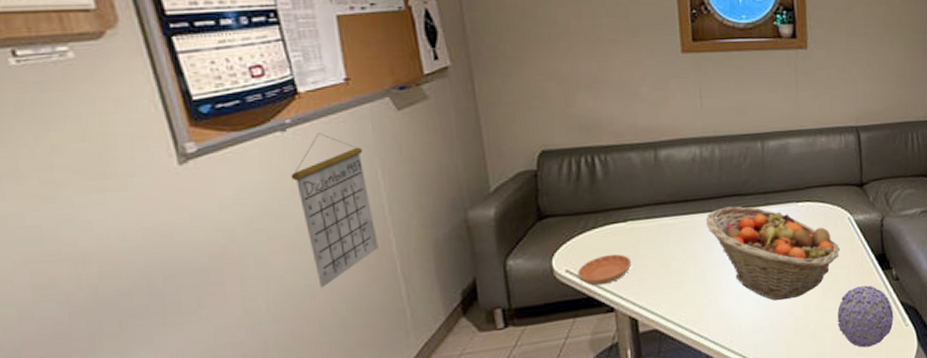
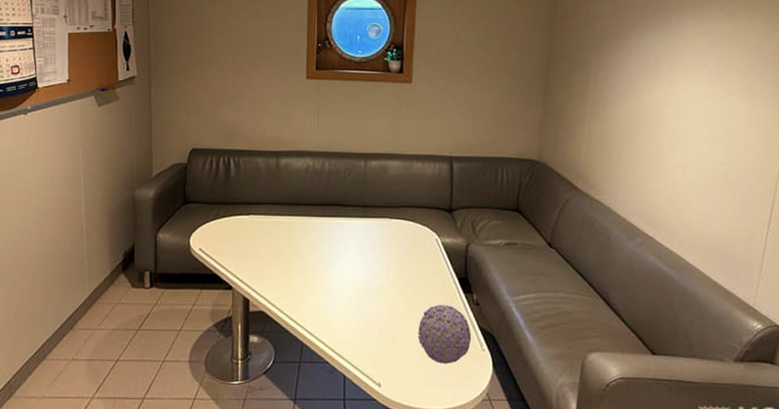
calendar: present [290,133,379,288] -> none [25,118,74,234]
saucer: present [578,254,631,286] -> none [208,240,249,266]
fruit basket: present [705,206,840,301] -> none [312,214,426,305]

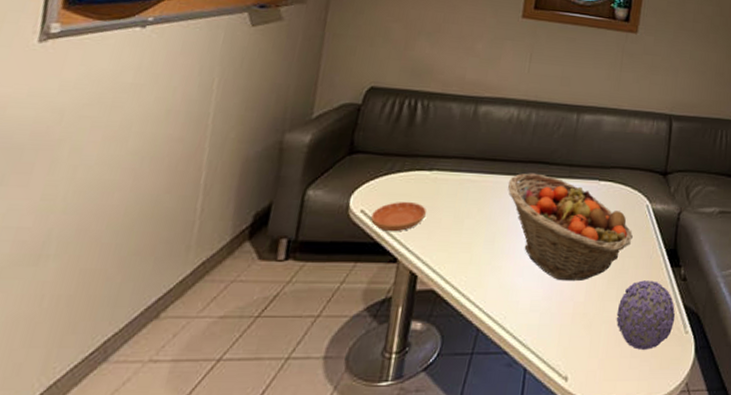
saucer: none [208,240,249,266] -> present [371,201,426,232]
fruit basket: none [312,214,426,305] -> present [508,173,633,282]

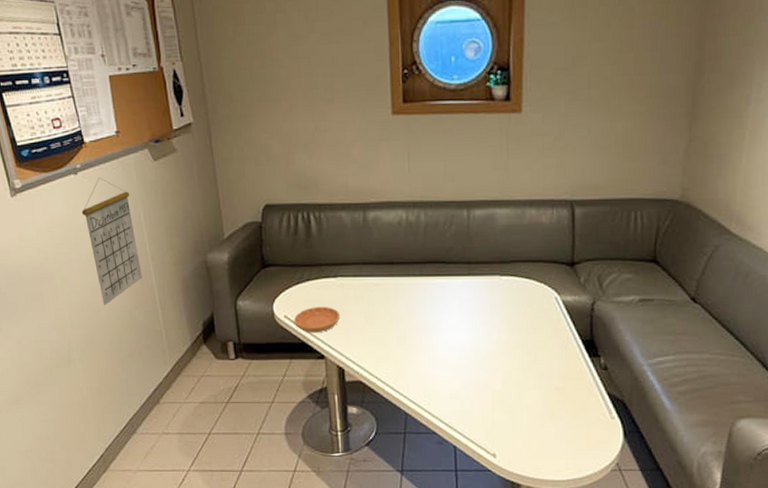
calendar: none [122,35,209,186] -> present [81,178,142,306]
fruit basket: present [508,173,633,282] -> none [409,273,544,372]
decorative ball: present [616,280,676,350] -> none [536,370,599,433]

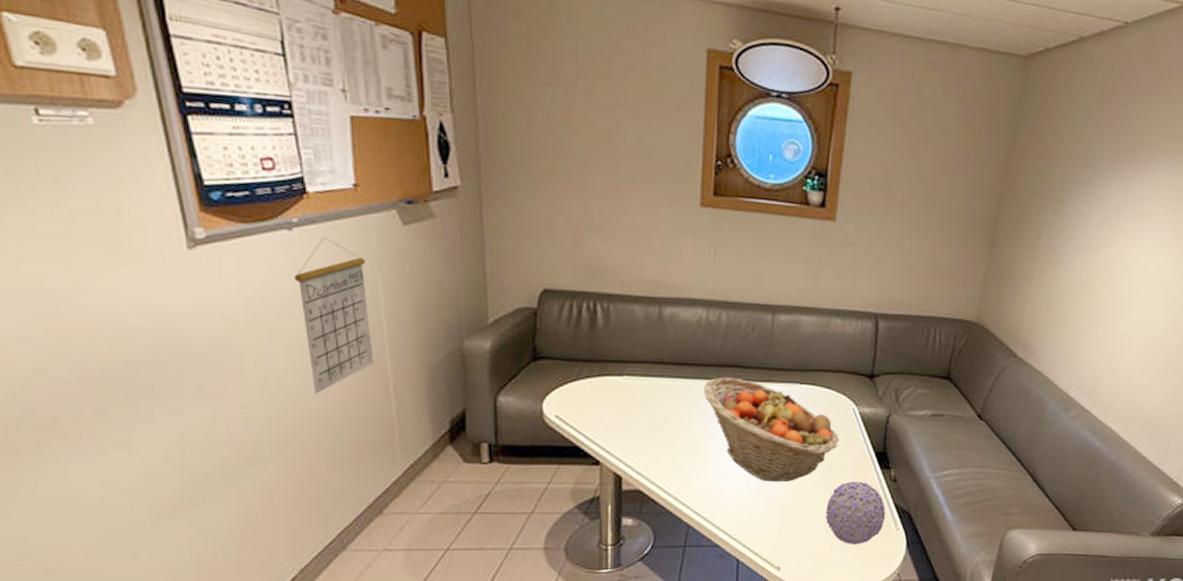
saucer: present [294,306,340,333] -> none [567,406,622,436]
fruit basket: none [409,273,544,372] -> present [703,377,839,483]
decorative ball: none [536,370,599,433] -> present [825,481,886,544]

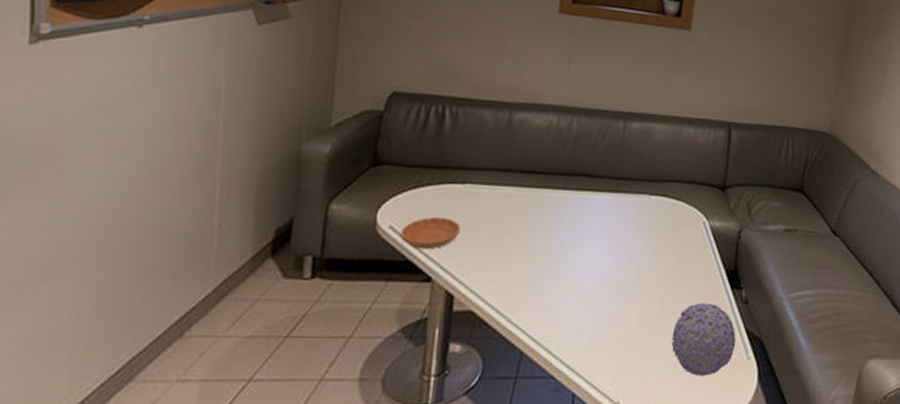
calendar: present [293,237,374,394] -> none [132,35,213,199]
saucer: none [567,406,622,436] -> present [401,216,460,250]
fruit basket: present [703,377,839,483] -> none [548,186,688,304]

